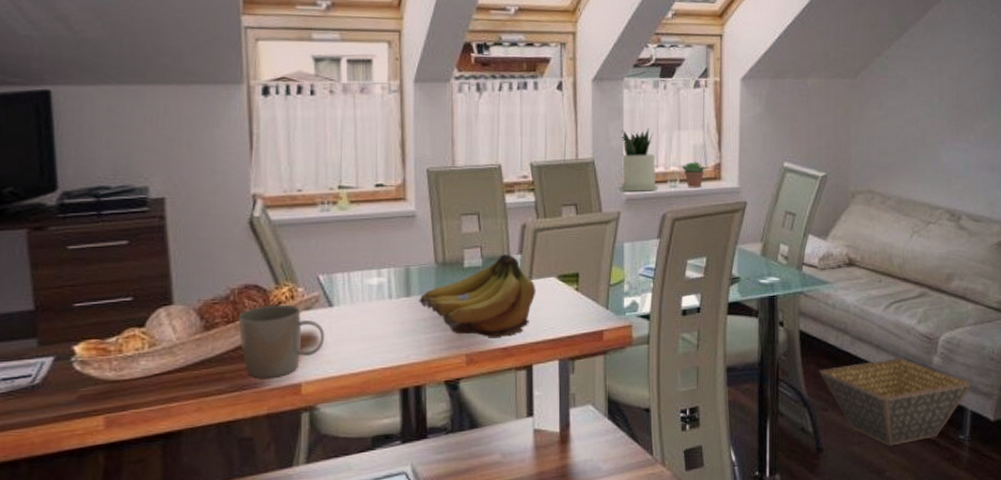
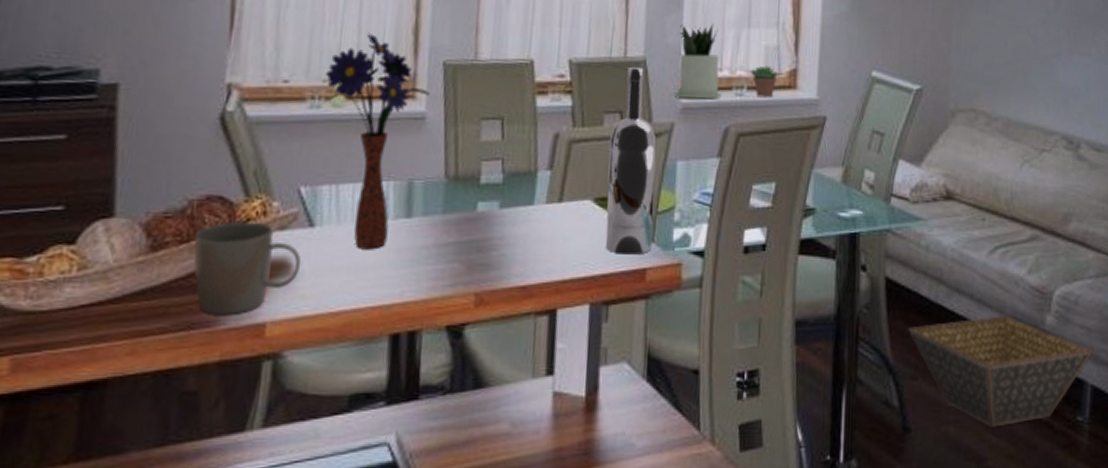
flower arrangement: none [332,147,418,323] -> present [326,32,430,250]
fruit: present [419,254,536,338] -> none [421,170,567,274]
wine bottle: none [567,166,608,320] -> present [605,66,657,255]

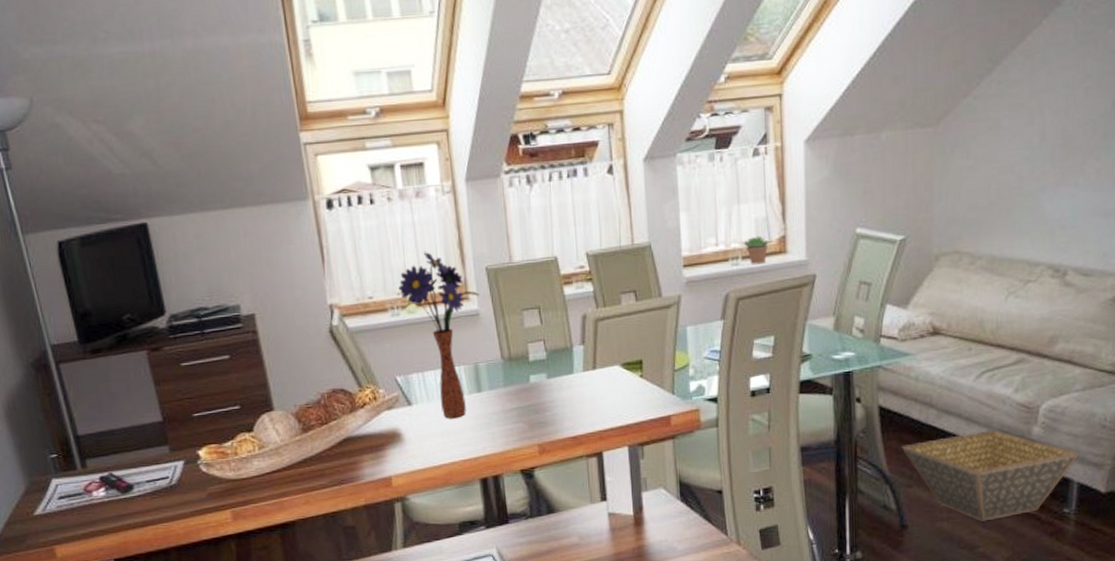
mug: present [193,221,302,316] -> none [330,405,408,474]
wine bottle: present [605,66,657,255] -> none [627,251,674,406]
planter: present [671,23,722,100] -> none [676,204,720,274]

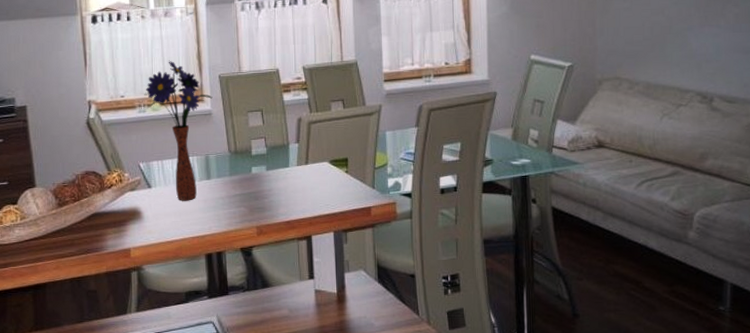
succulent plant: present [742,235,770,265] -> none [434,58,457,82]
basket: present [901,430,1079,522] -> none [572,233,731,314]

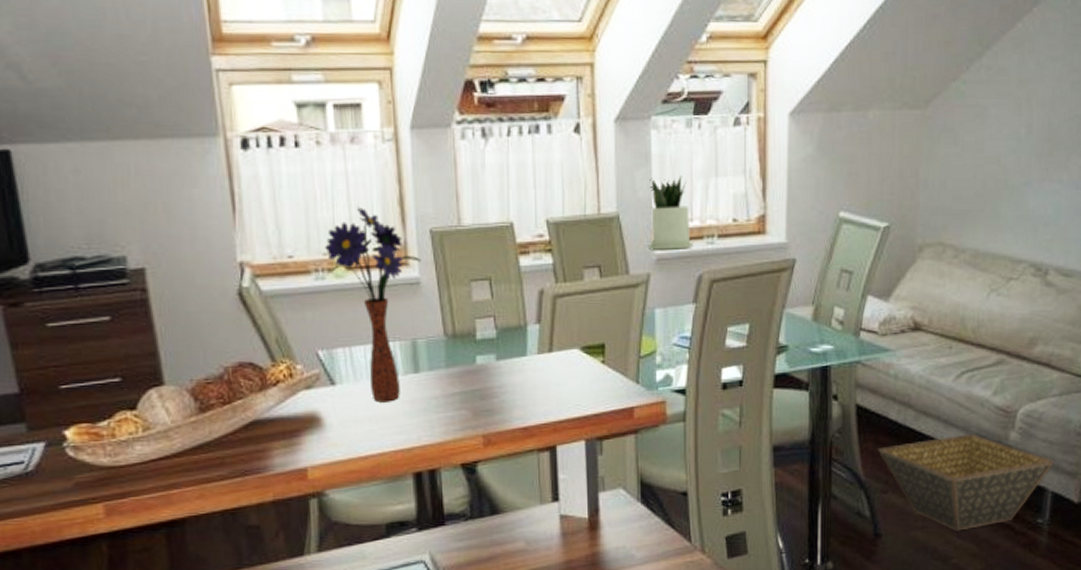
planter: none [378,31,415,87] -> present [646,175,694,250]
basket: none [572,233,731,314] -> present [878,434,1054,531]

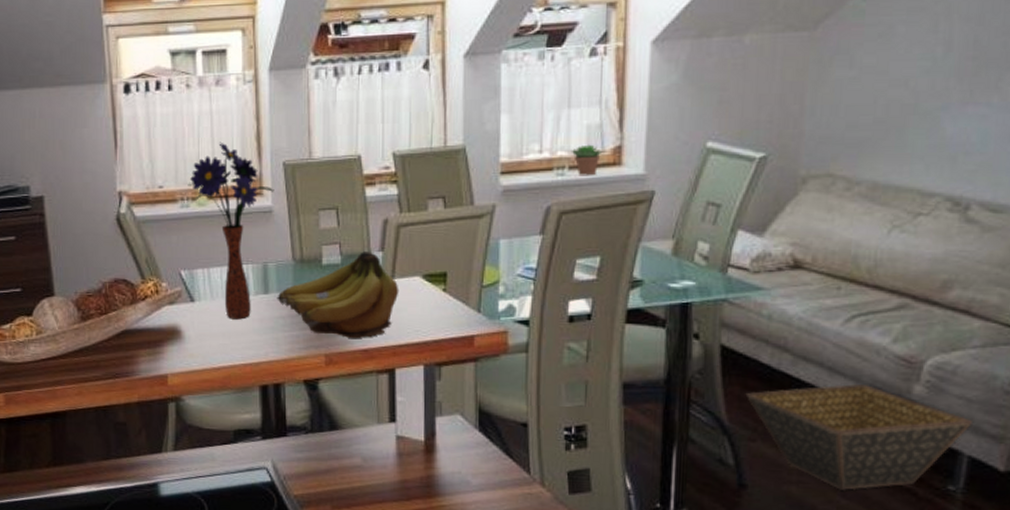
fruit: none [428,324,558,417] -> present [277,252,399,339]
planter: present [646,175,694,250] -> none [492,107,543,181]
succulent plant: none [719,213,748,245] -> present [571,144,603,176]

